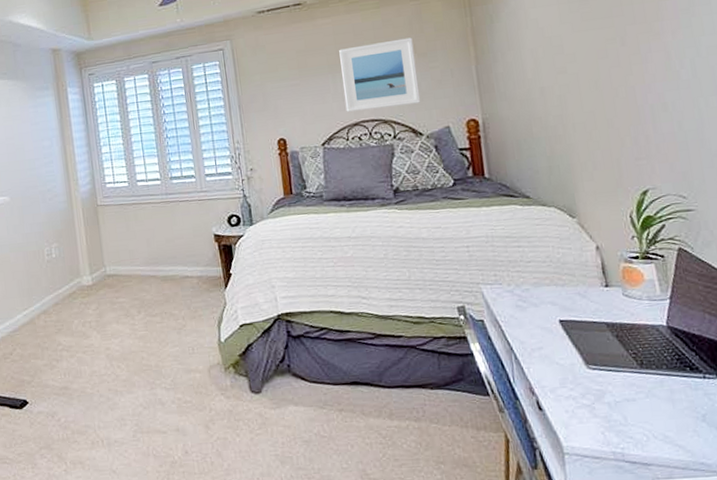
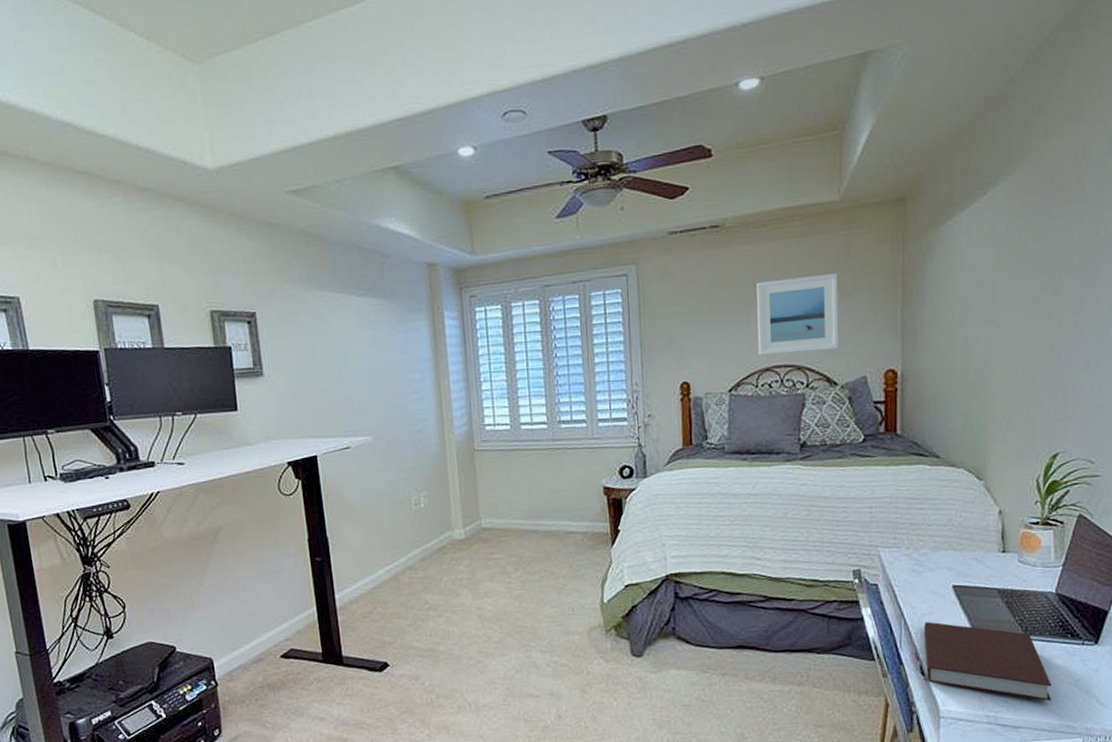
notebook: none [535,356,680,437] -> present [924,622,1052,702]

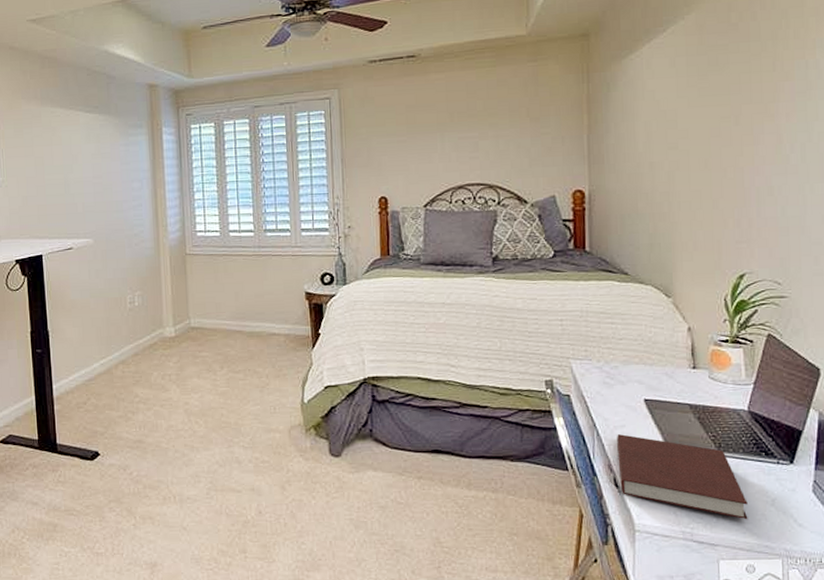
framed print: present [756,273,839,355] -> none [450,100,529,174]

